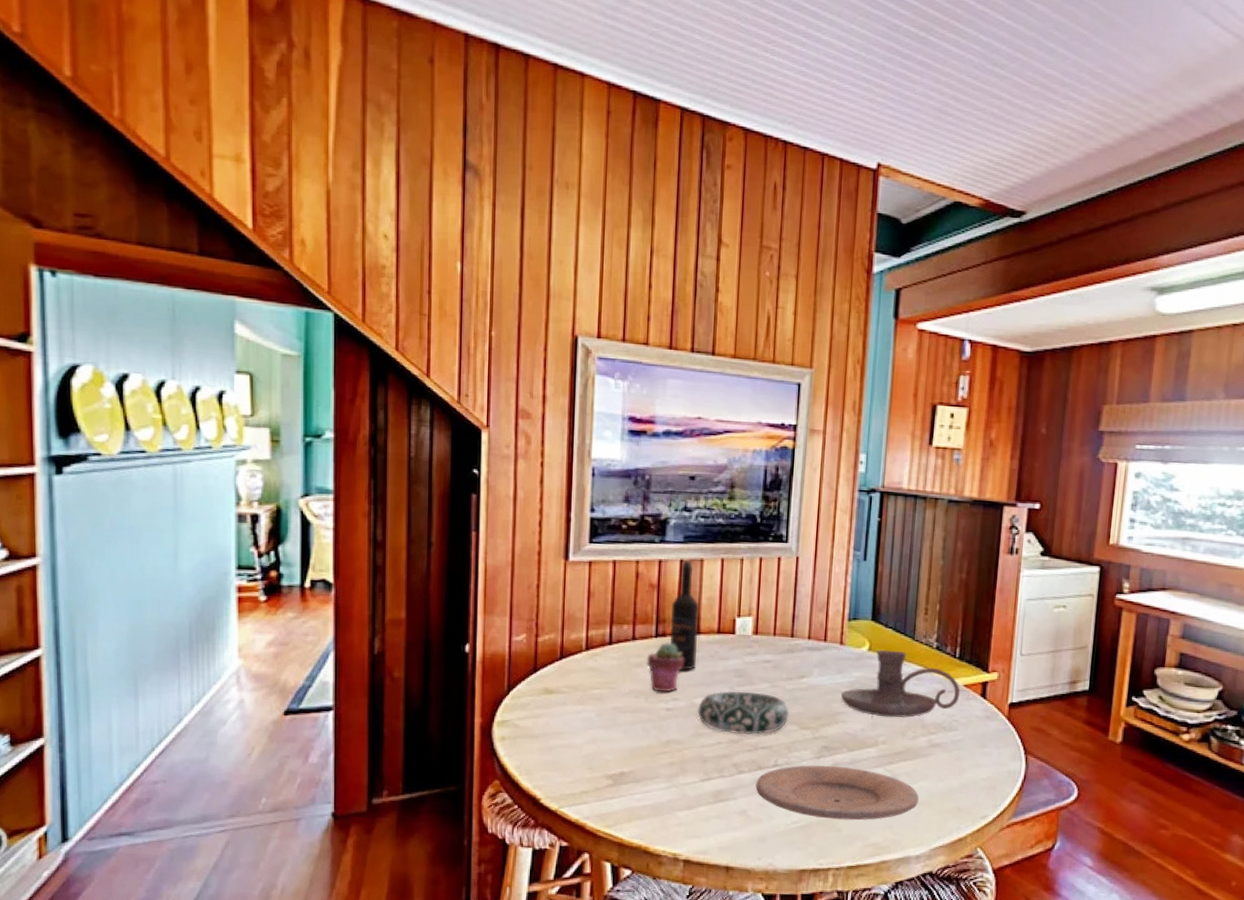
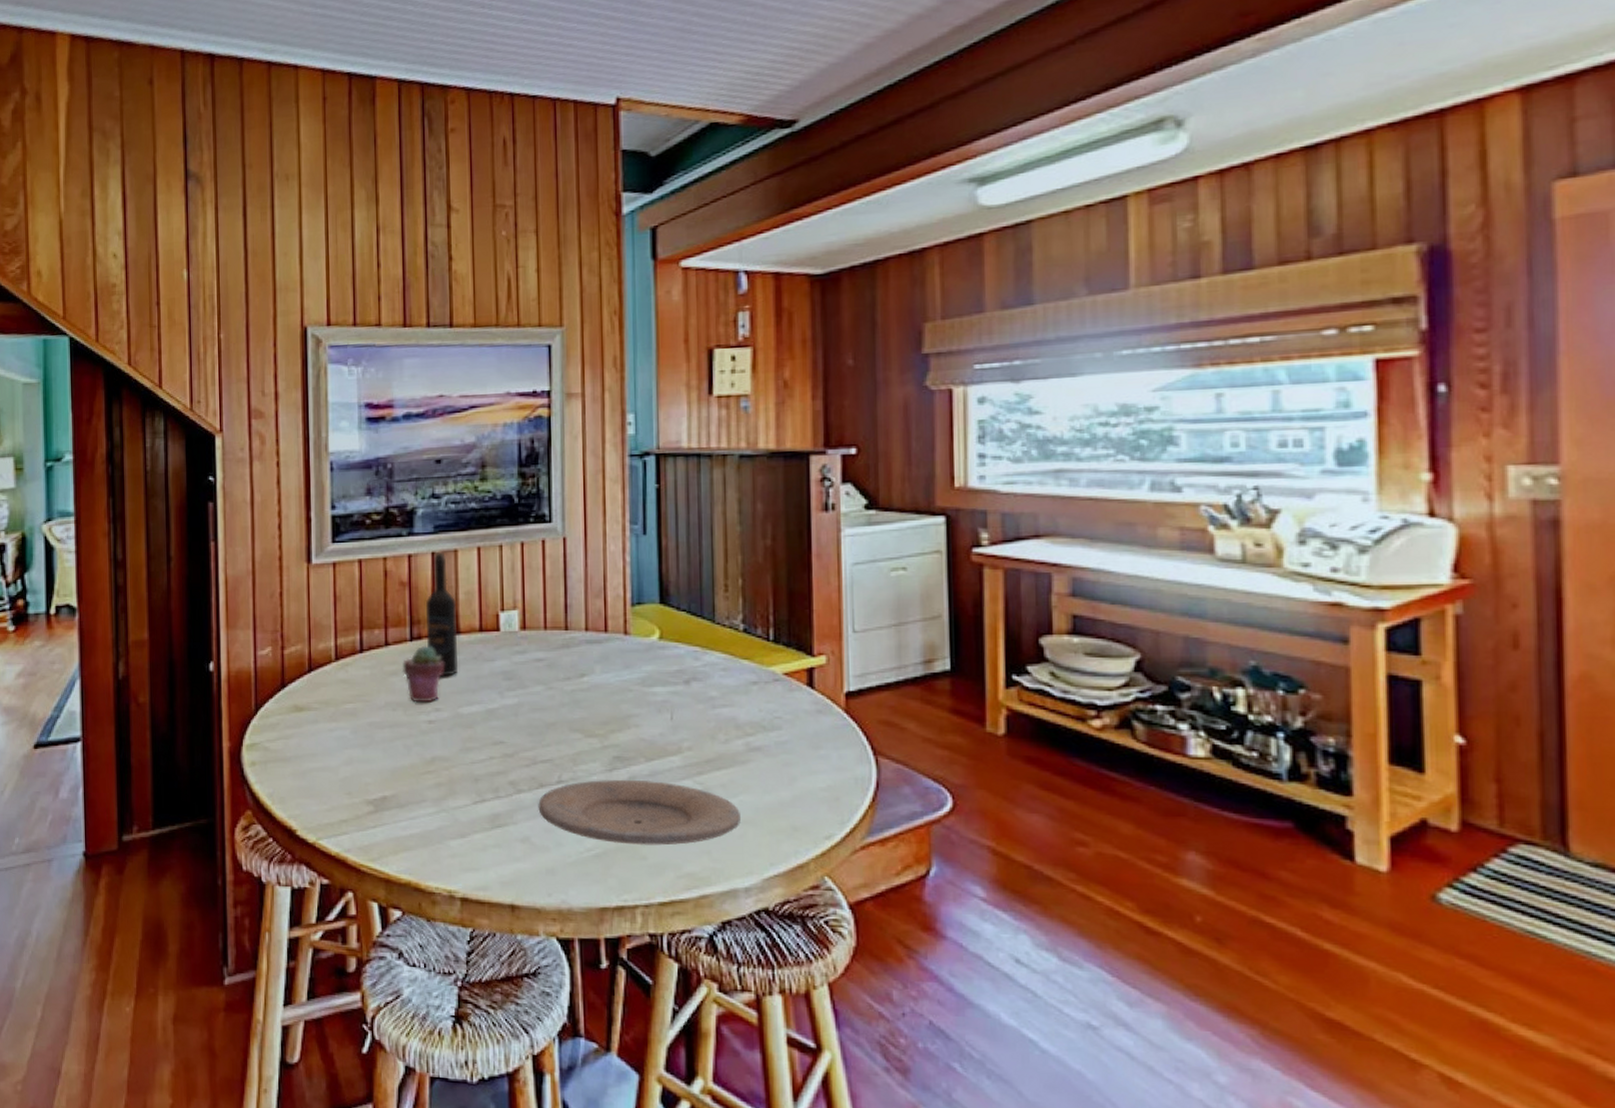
decorative bowl: present [698,691,789,735] -> none [464,696,571,747]
candle holder: present [840,650,961,718] -> none [630,637,780,718]

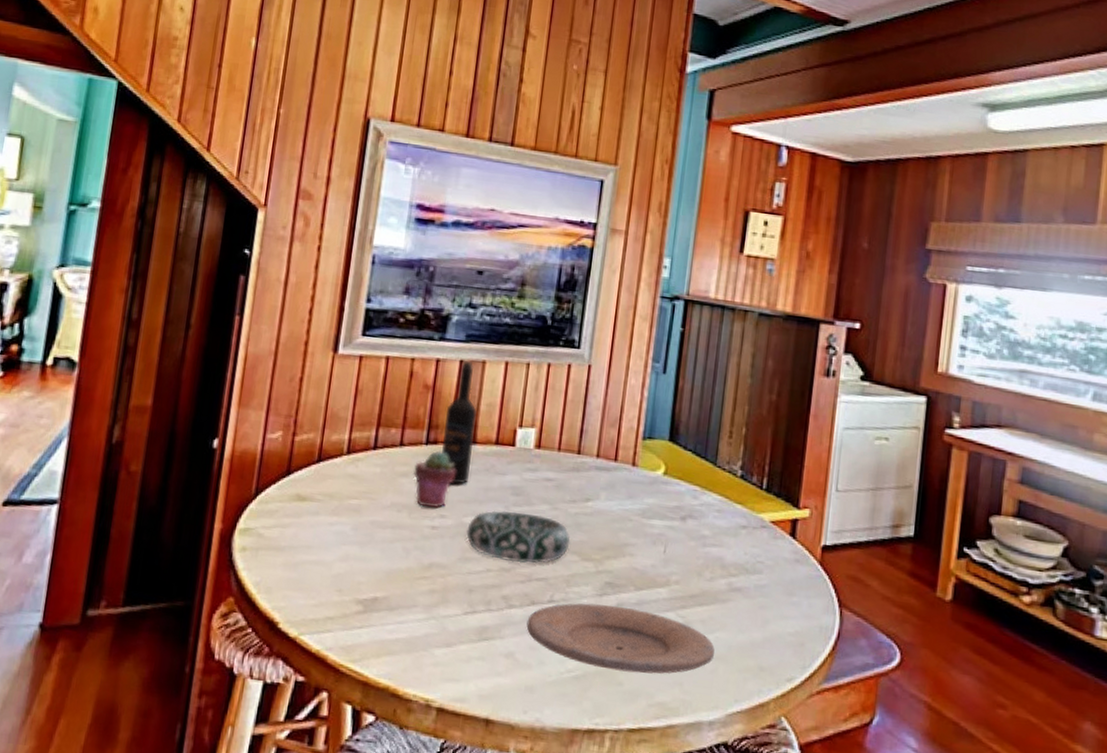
decorative bowl: none [464,696,571,747] -> present [466,510,571,564]

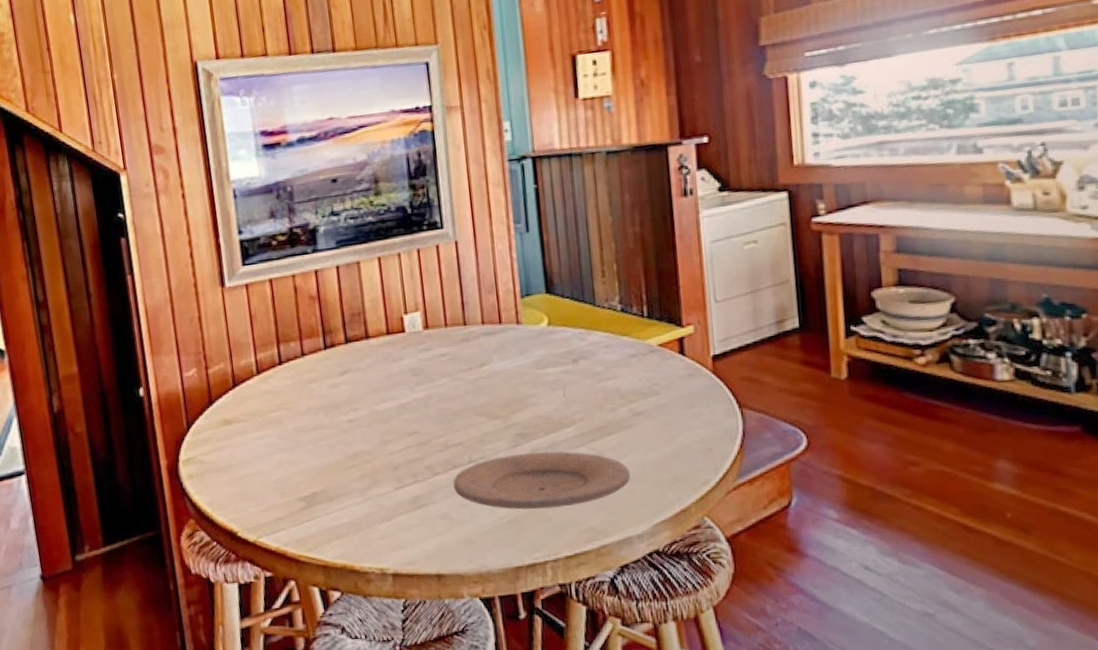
potted succulent: present [413,450,456,509] -> none [319,352,358,405]
wine bottle: present [442,360,477,485] -> none [334,264,371,379]
decorative bowl: present [466,510,571,564] -> none [380,389,476,436]

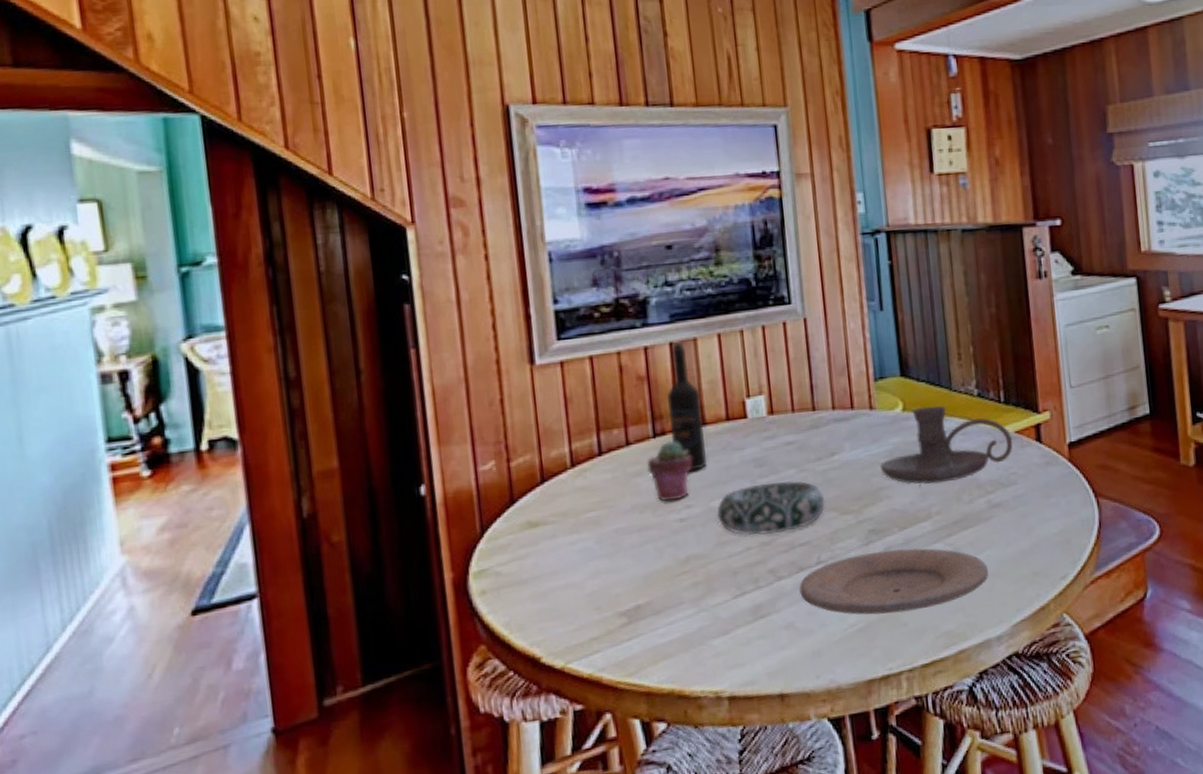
potted succulent: none [319,352,358,405] -> present [647,440,692,502]
wine bottle: none [334,264,371,379] -> present [666,341,707,471]
decorative bowl: none [380,389,476,436] -> present [717,481,825,535]
candle holder: none [526,320,656,393] -> present [879,405,1013,484]

